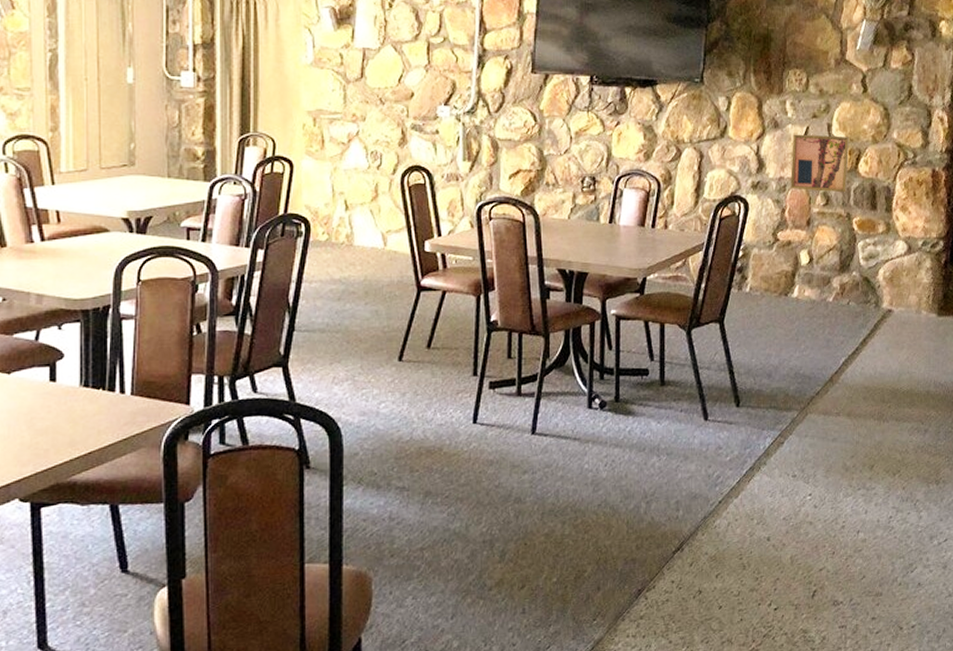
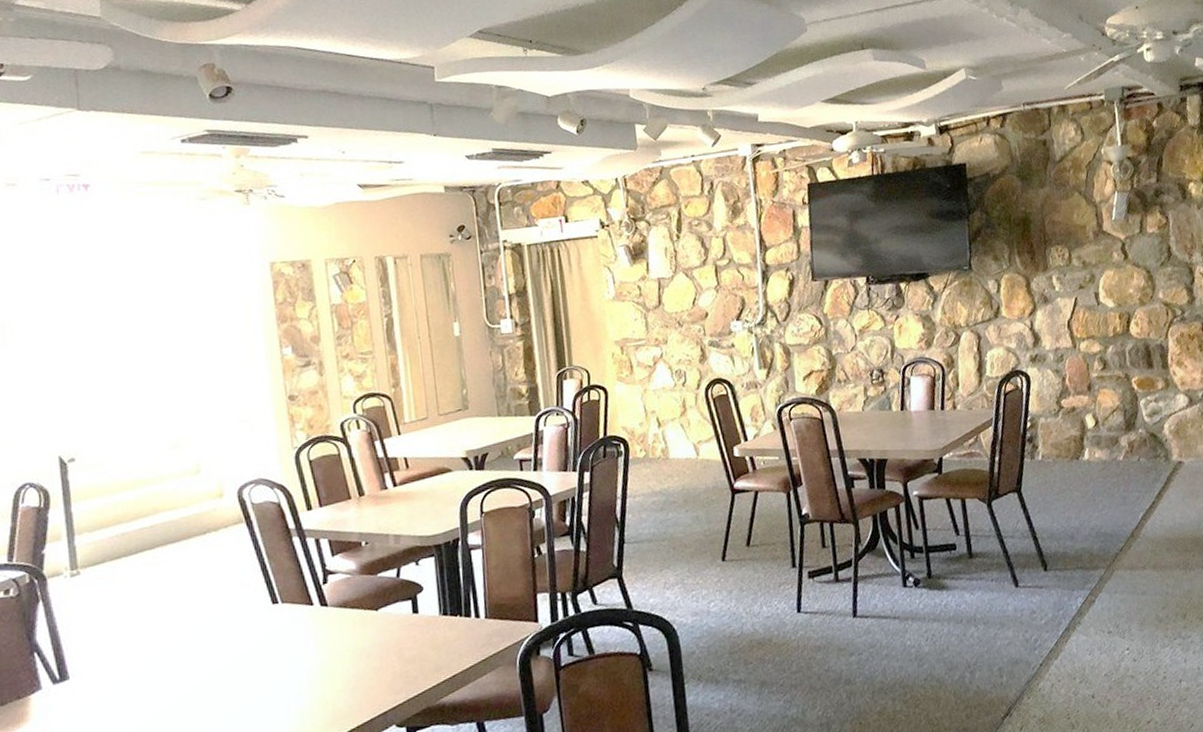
wall art: present [790,134,850,193] -> none [1063,302,1122,358]

